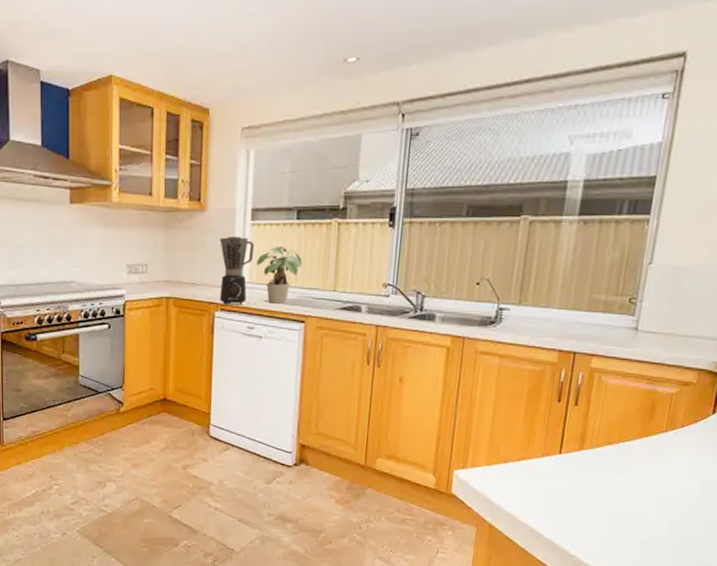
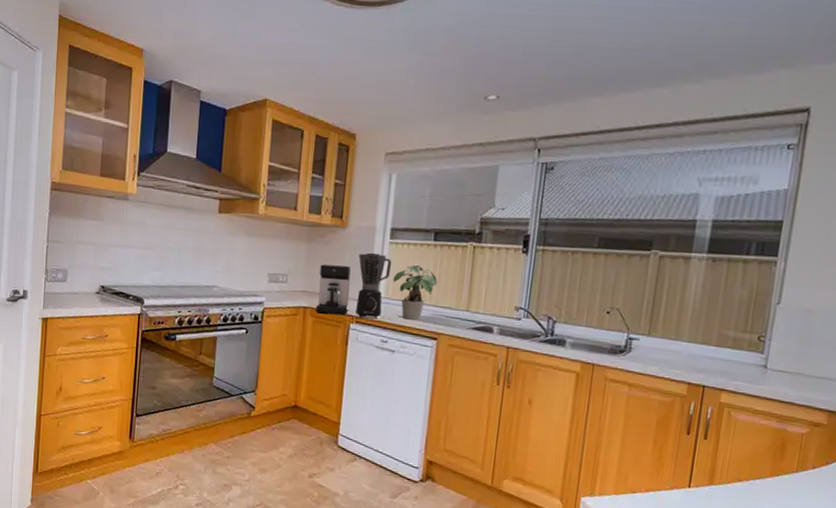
coffee maker: none [179,251,213,303] -> present [316,264,351,315]

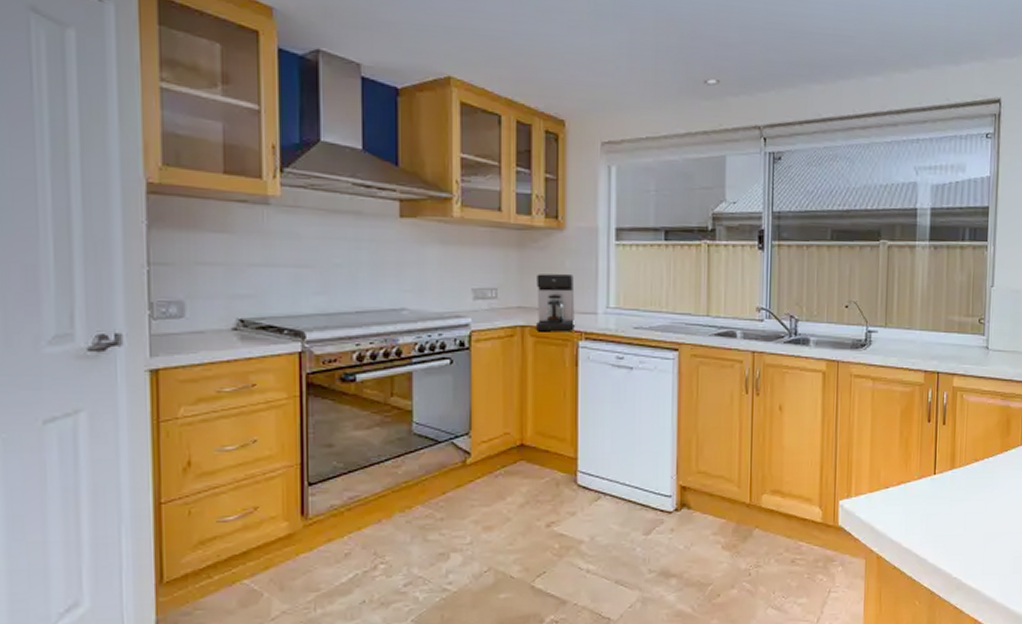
blender: present [356,252,392,319] -> none [581,257,621,333]
potted plant: present [393,264,437,321] -> none [623,268,672,332]

